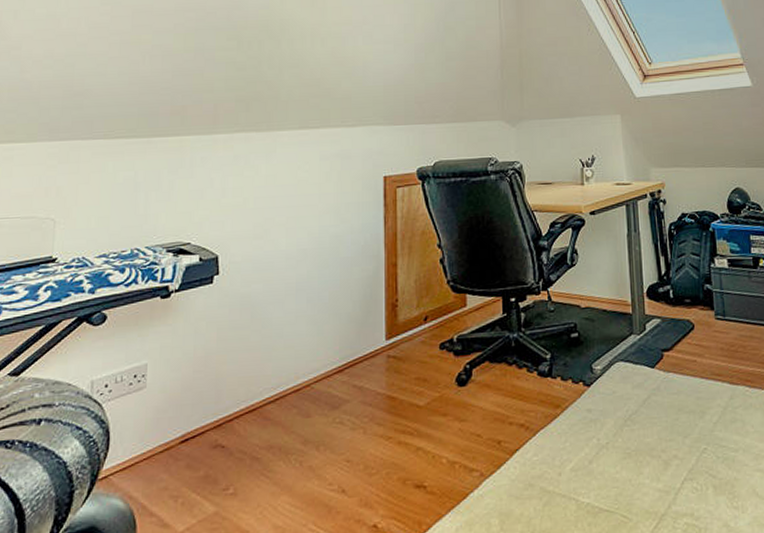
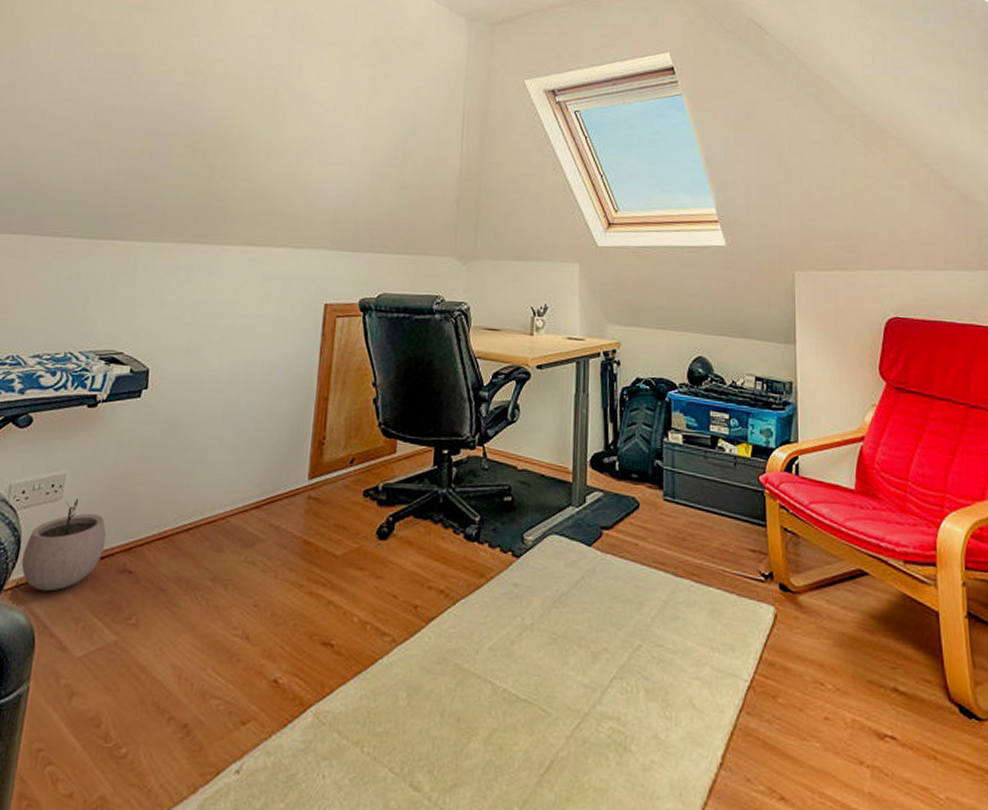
plant pot: none [113,385,195,476] -> present [21,498,107,592]

